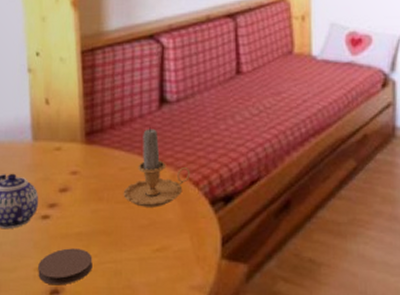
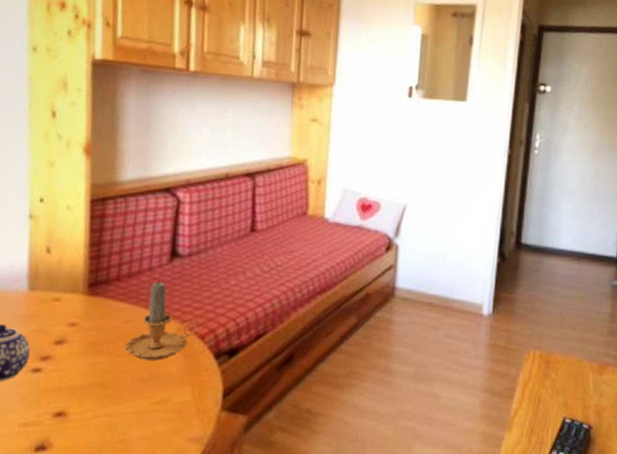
coaster: present [38,248,93,286] -> none [23,402,86,441]

